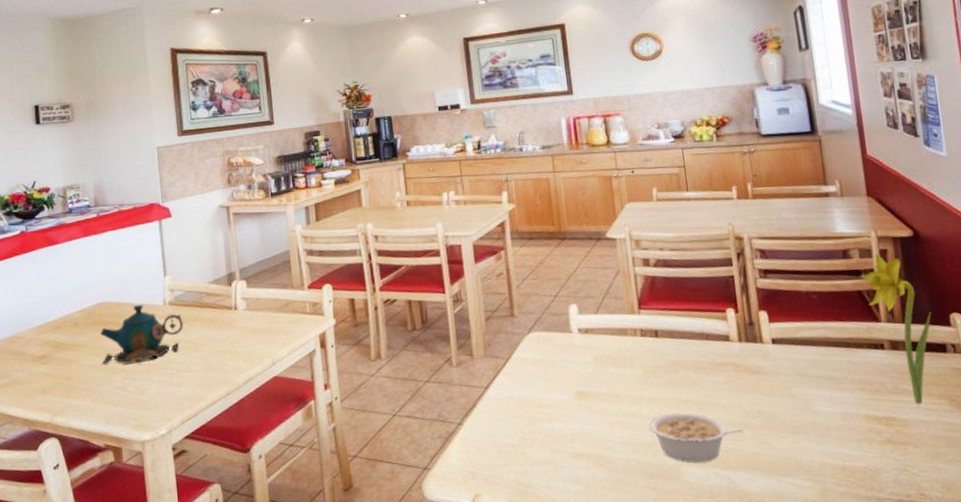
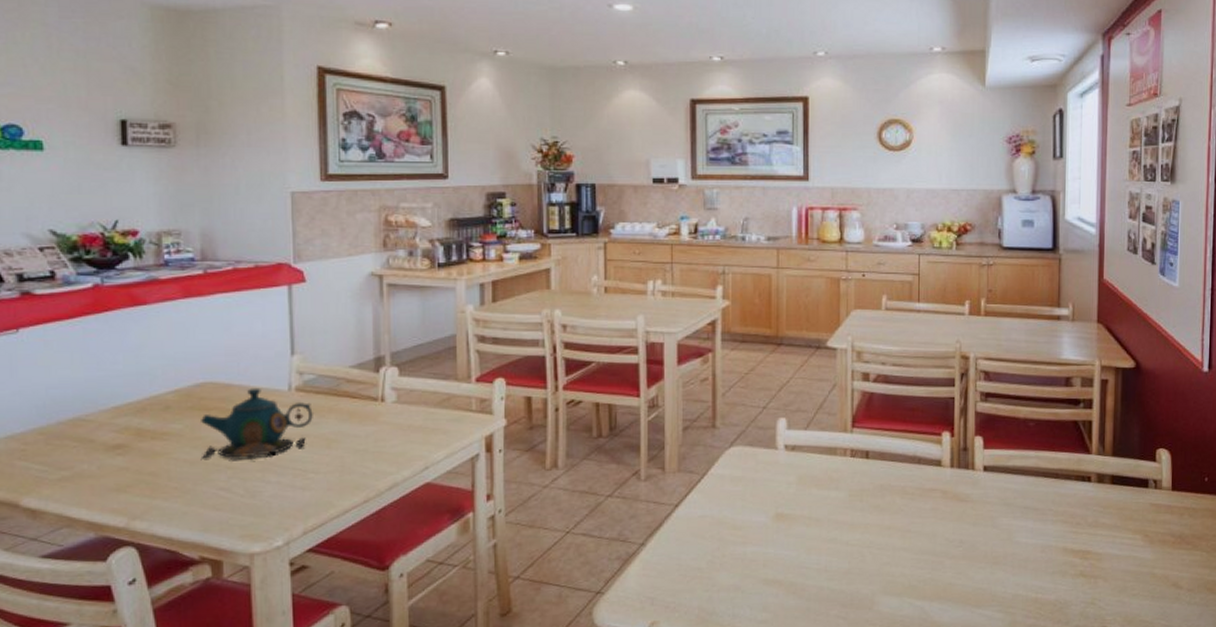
legume: present [648,412,743,464] -> none [847,539,943,593]
flower: present [861,253,932,406] -> none [1079,382,1140,540]

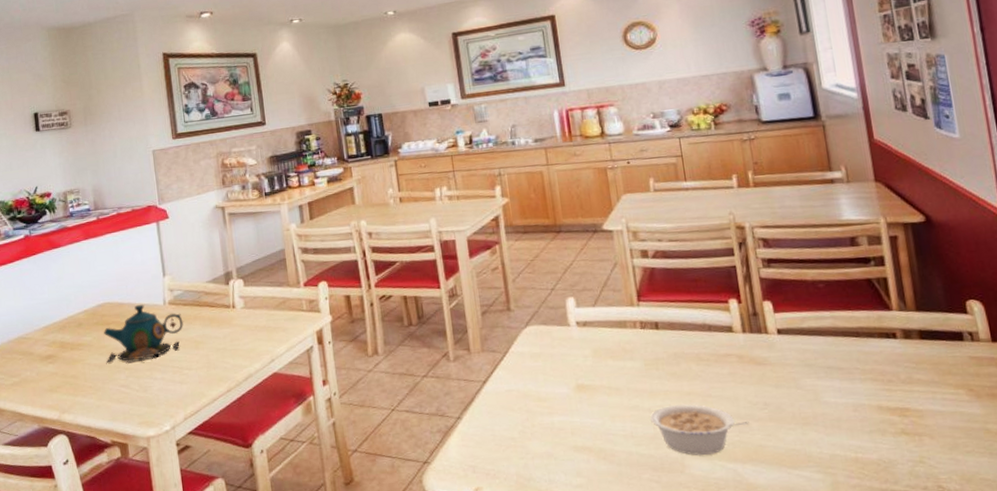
legume: none [847,539,943,593] -> present [650,404,749,456]

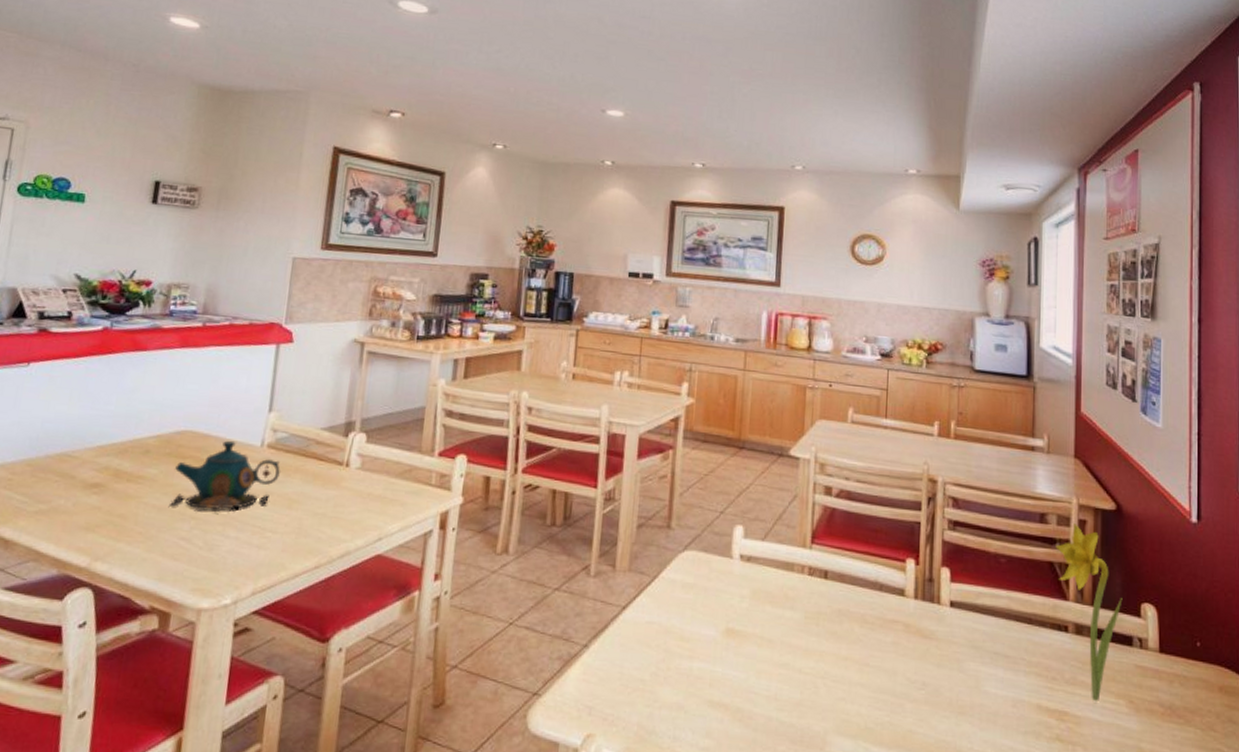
legume: present [650,404,749,456] -> none [799,669,903,734]
flower: none [870,239,946,396] -> present [1055,522,1123,703]

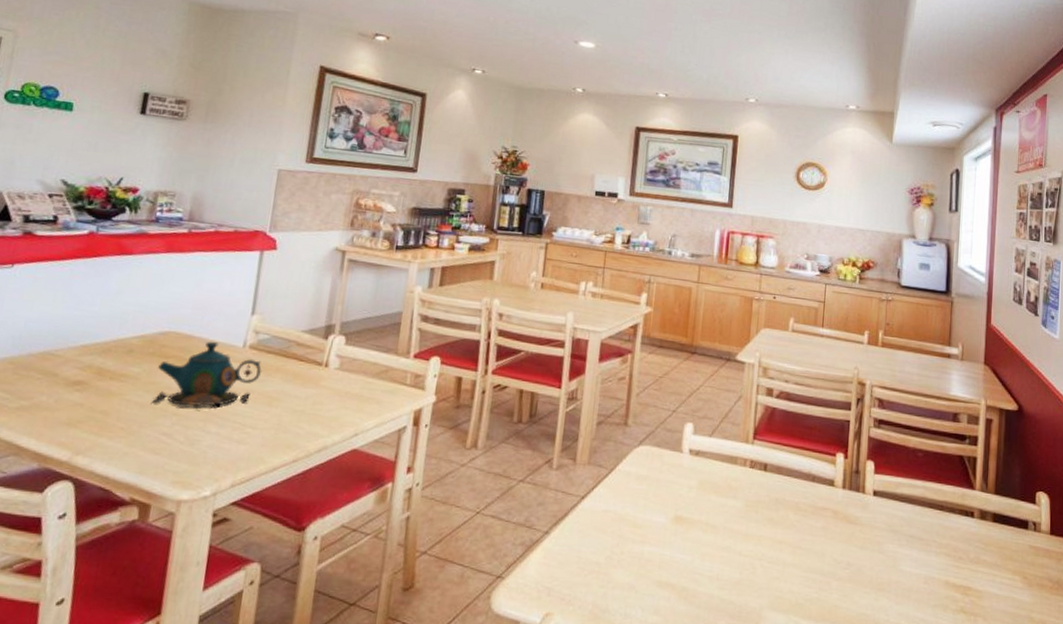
flower: present [1055,522,1123,703] -> none [965,421,1021,579]

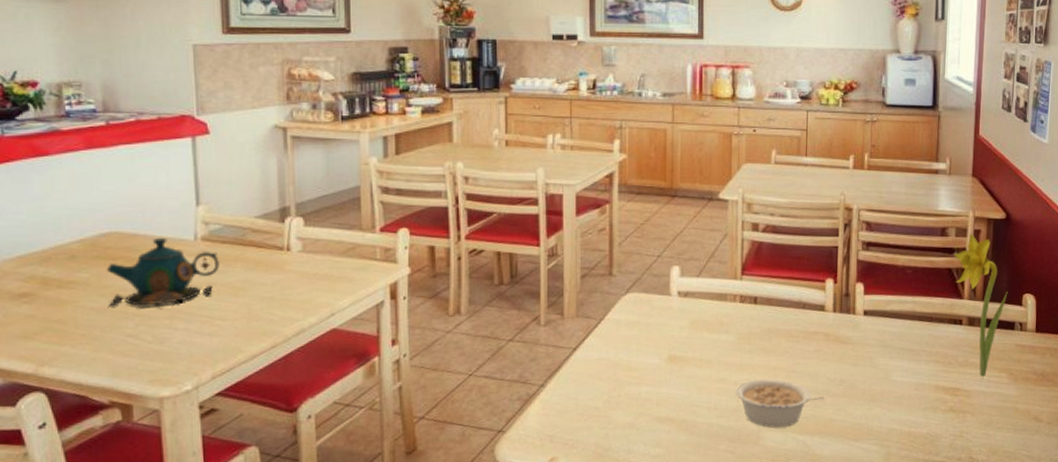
legume: none [739,552,830,609] -> present [735,379,824,429]
flower: none [965,421,1021,579] -> present [954,232,1008,378]

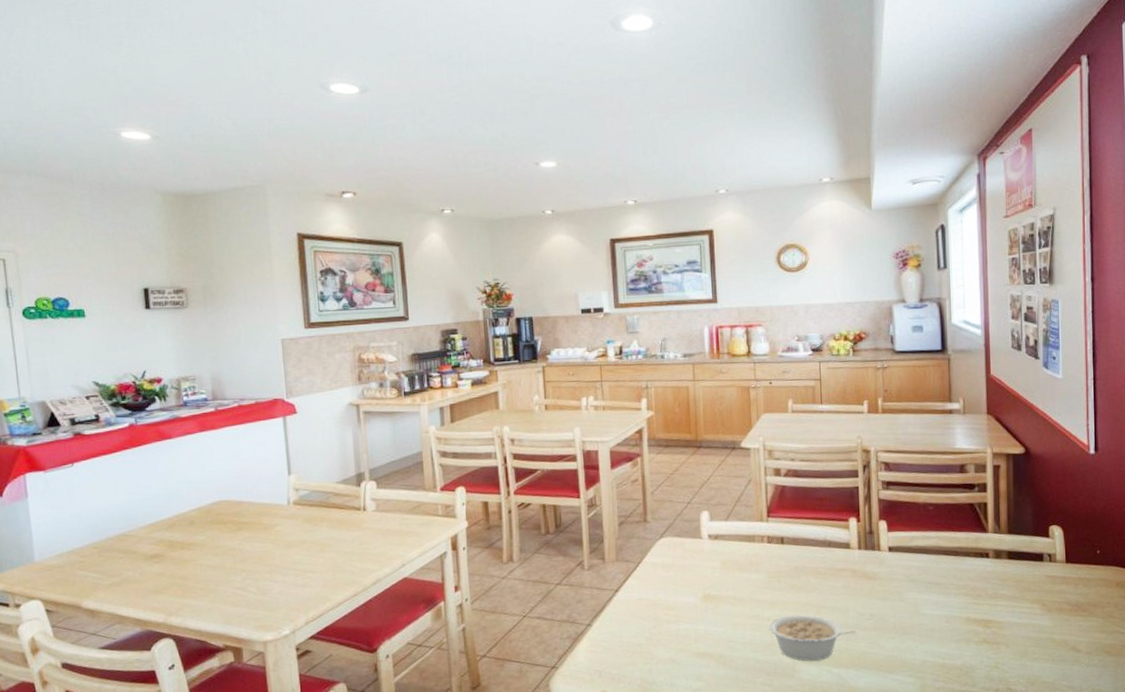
teapot: present [107,237,220,309] -> none [219,503,309,565]
flower: present [954,232,1008,378] -> none [974,468,1034,609]

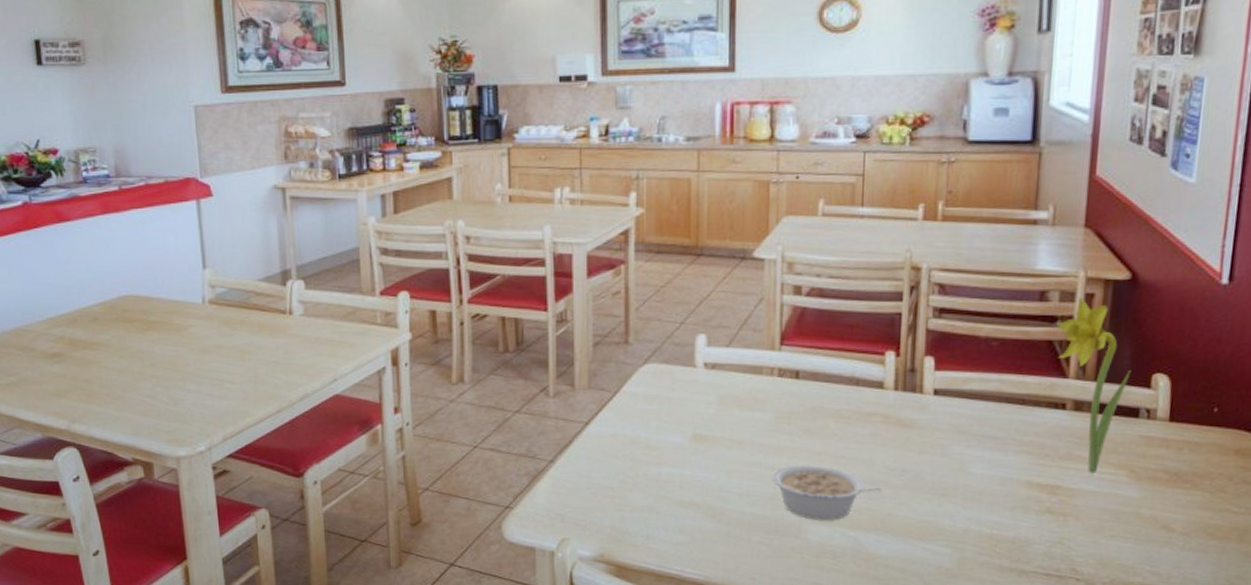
flower: none [974,468,1034,609] -> present [1056,297,1131,475]

